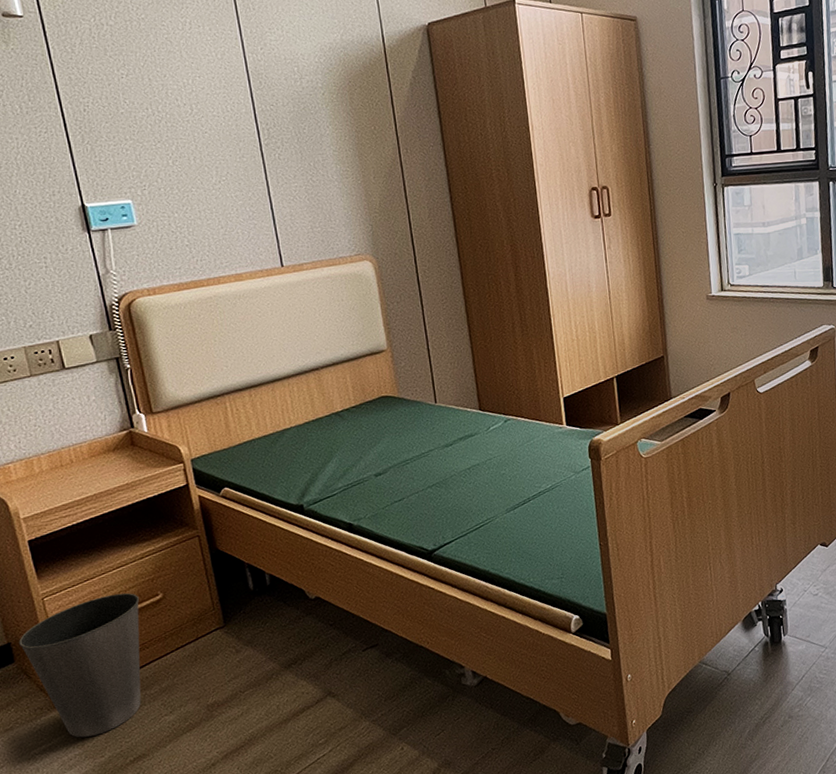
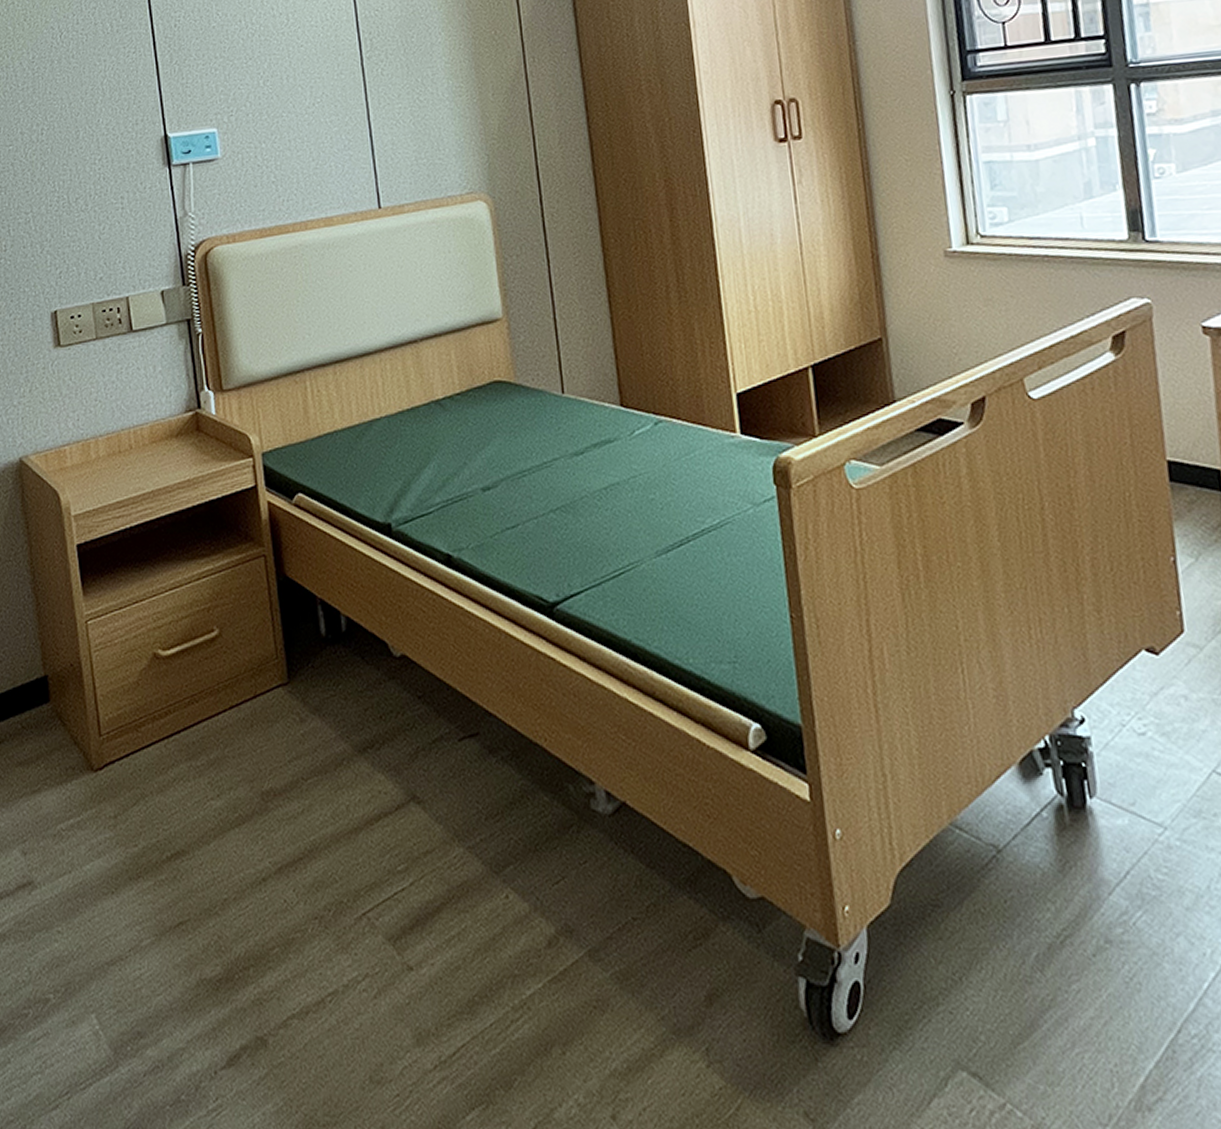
waste basket: present [19,592,142,738] -> none [57,623,191,815]

